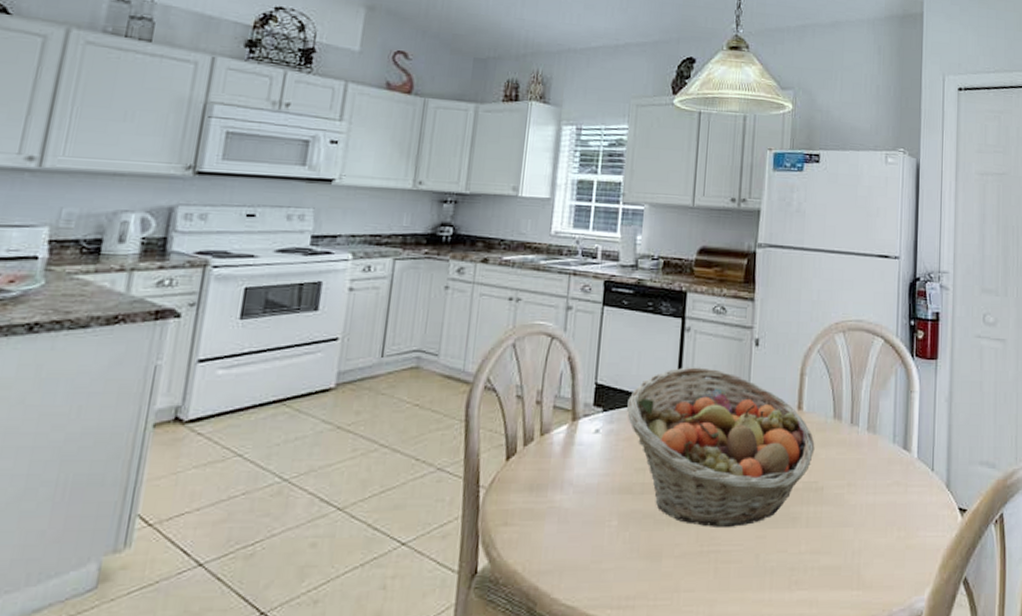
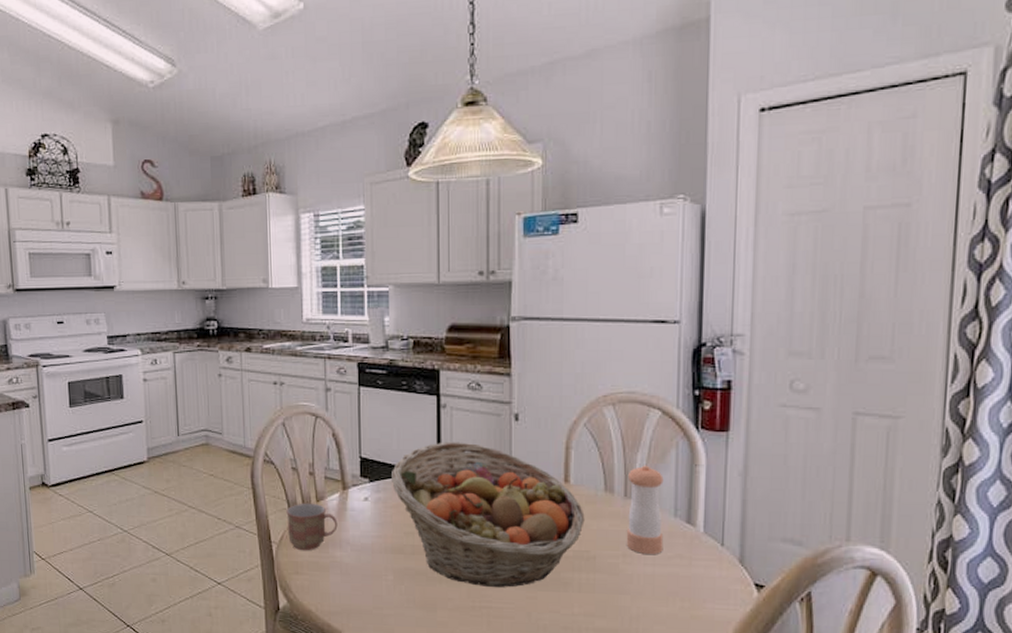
mug: none [501,437,562,496] -> present [286,503,338,551]
pepper shaker: none [851,391,885,482] -> present [626,465,664,554]

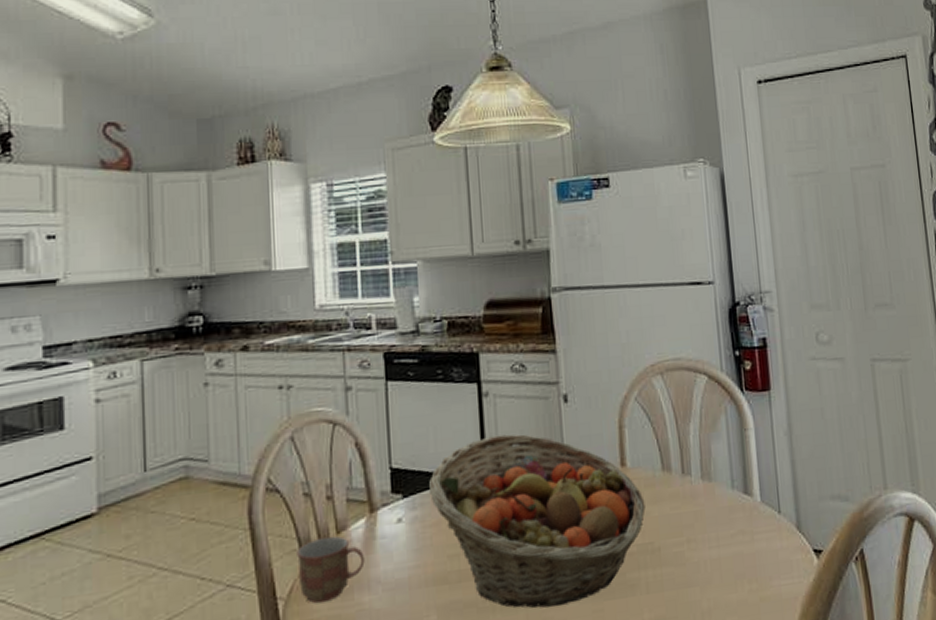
pepper shaker: present [626,465,664,554] -> none [682,435,726,536]

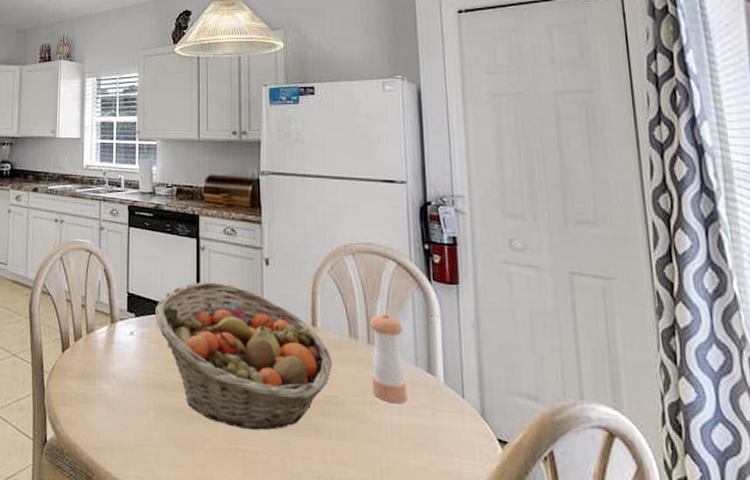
mug: present [297,535,365,603] -> none [59,334,105,383]
pepper shaker: none [682,435,726,536] -> present [369,313,408,403]

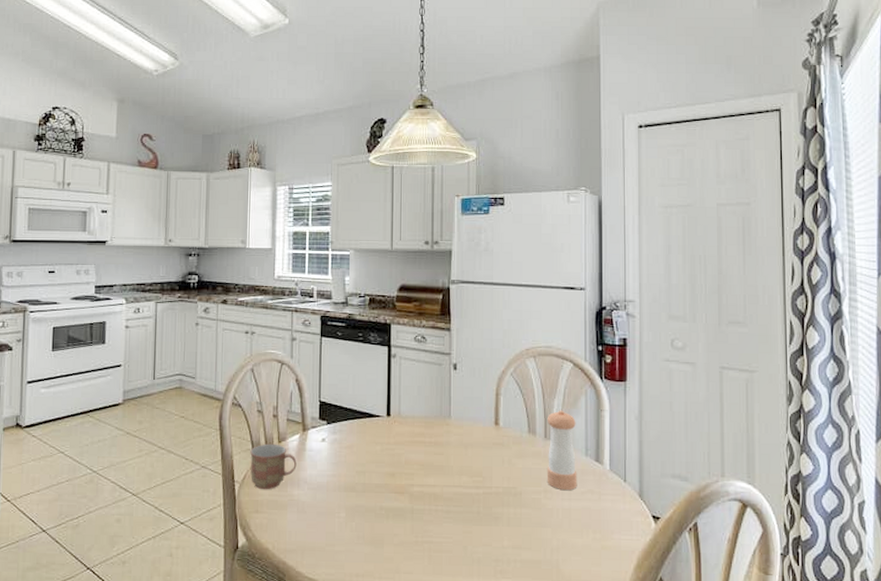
mug: none [59,334,105,383] -> present [250,443,297,490]
fruit basket: present [155,281,332,430] -> none [347,388,512,523]

